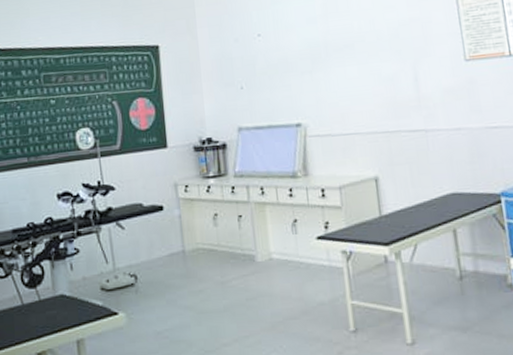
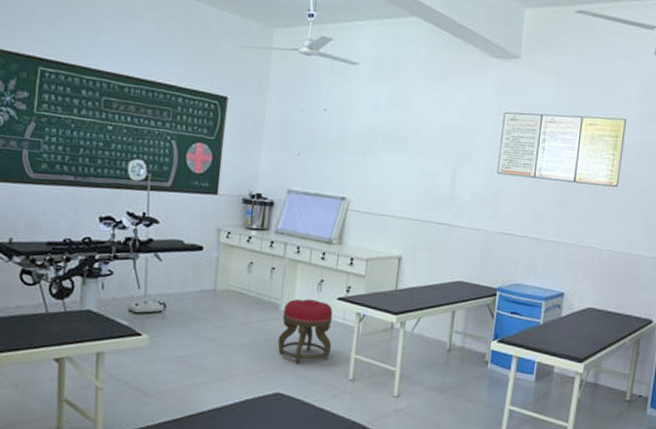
stool: none [260,243,323,322] -> present [278,299,333,365]

